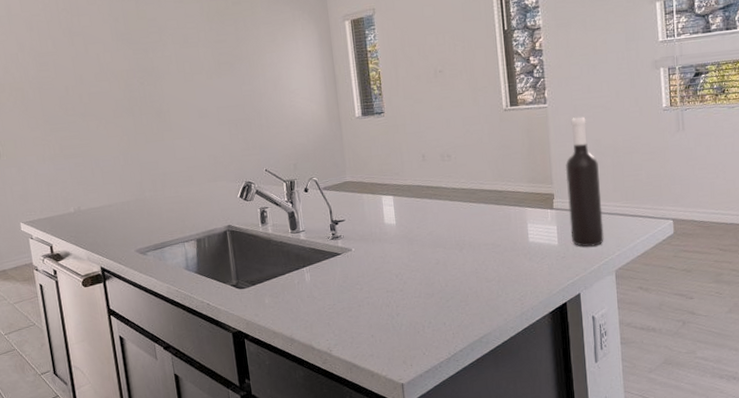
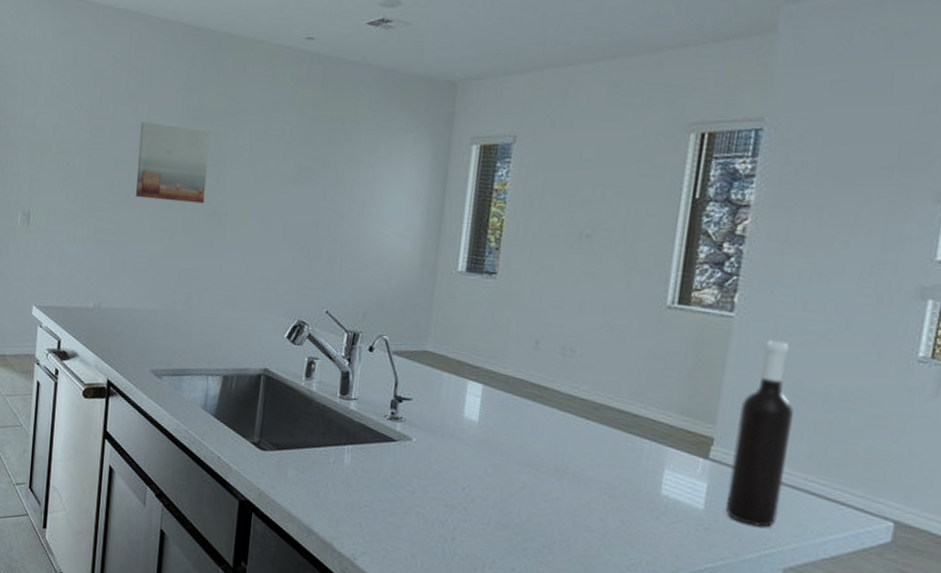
wall art: none [79,49,149,114] -> present [135,122,210,204]

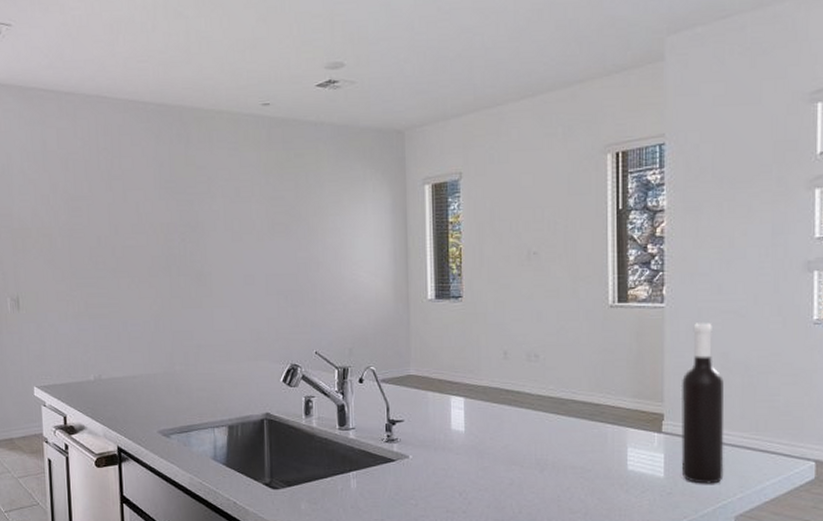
wall art: present [135,122,210,204] -> none [116,198,189,270]

